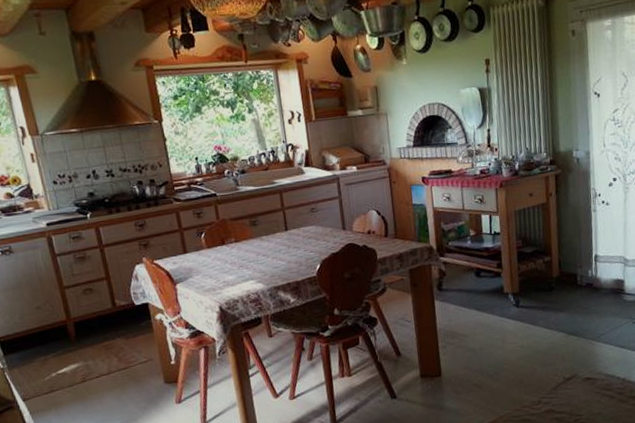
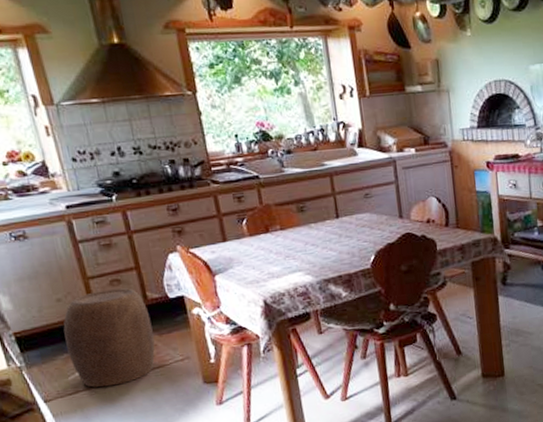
stool: none [41,296,122,387] -> present [63,288,155,388]

